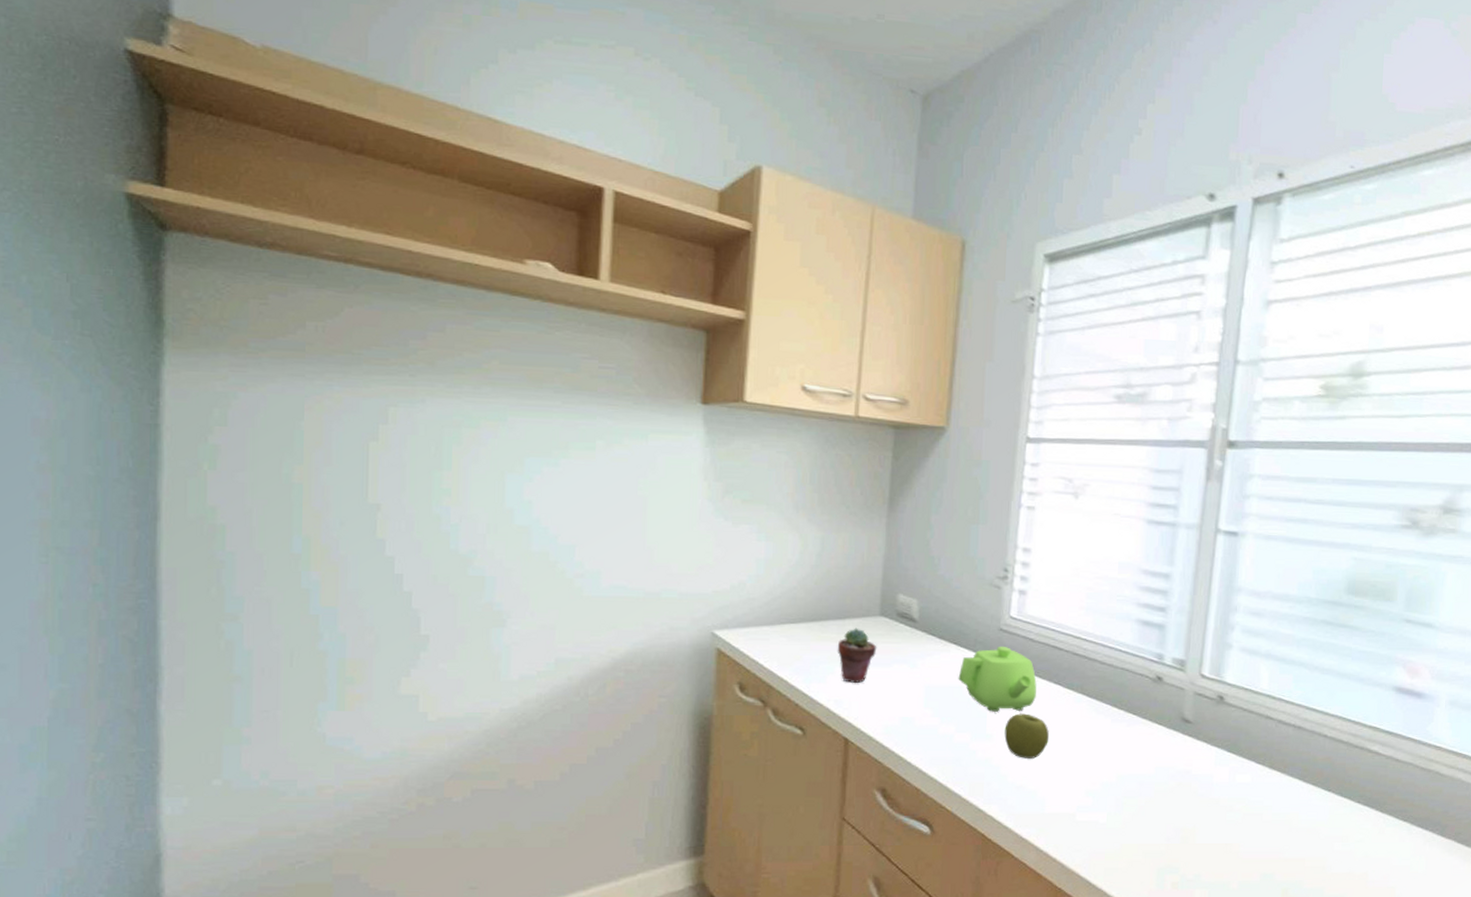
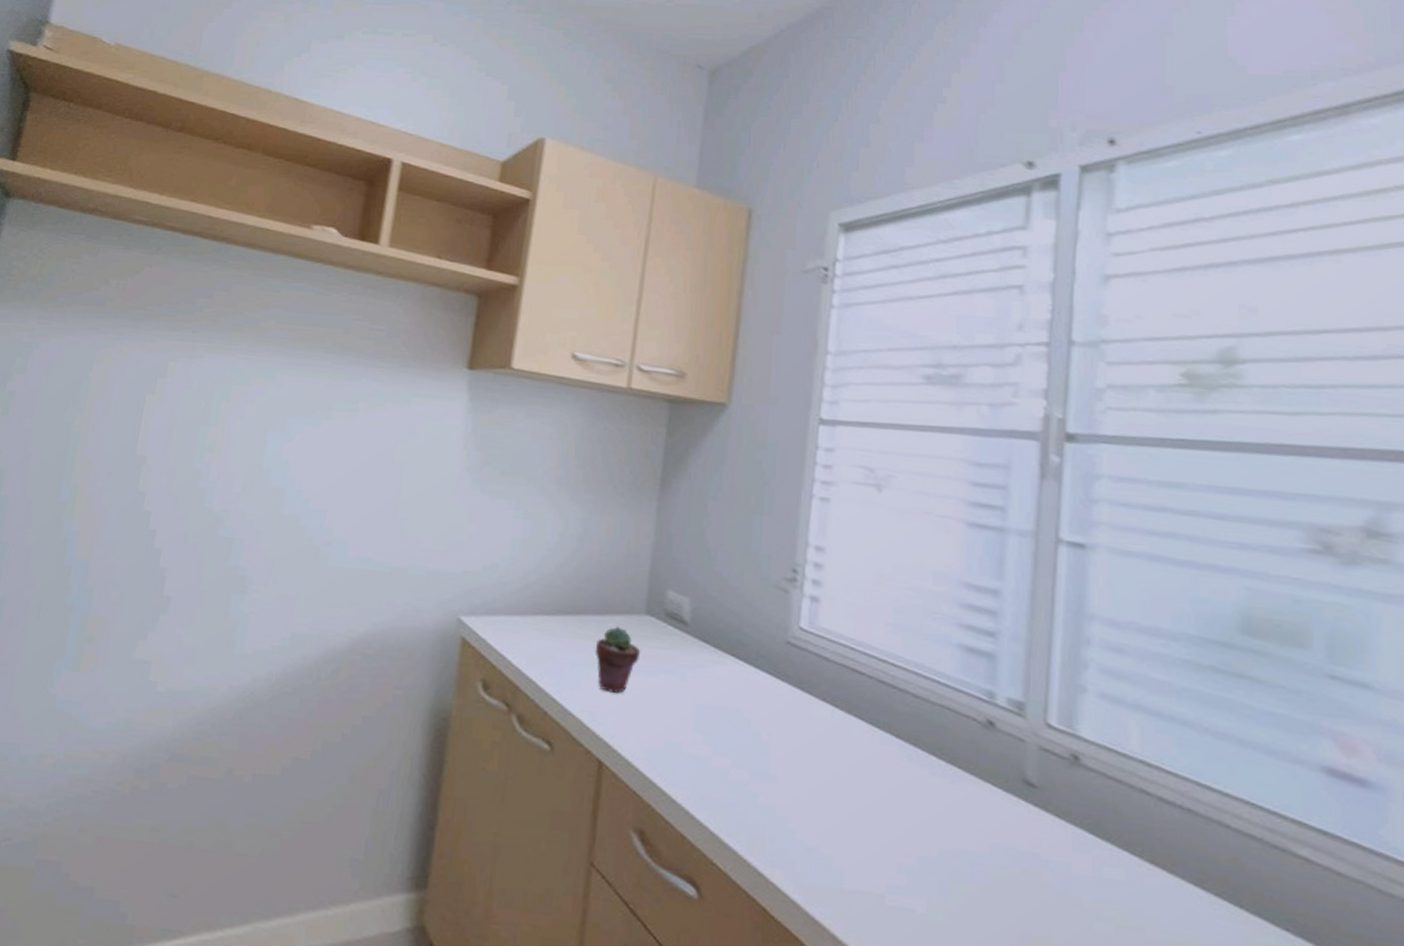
teapot: present [958,646,1037,712] -> none [735,662,833,748]
apple: present [1004,713,1049,758] -> none [792,750,848,813]

